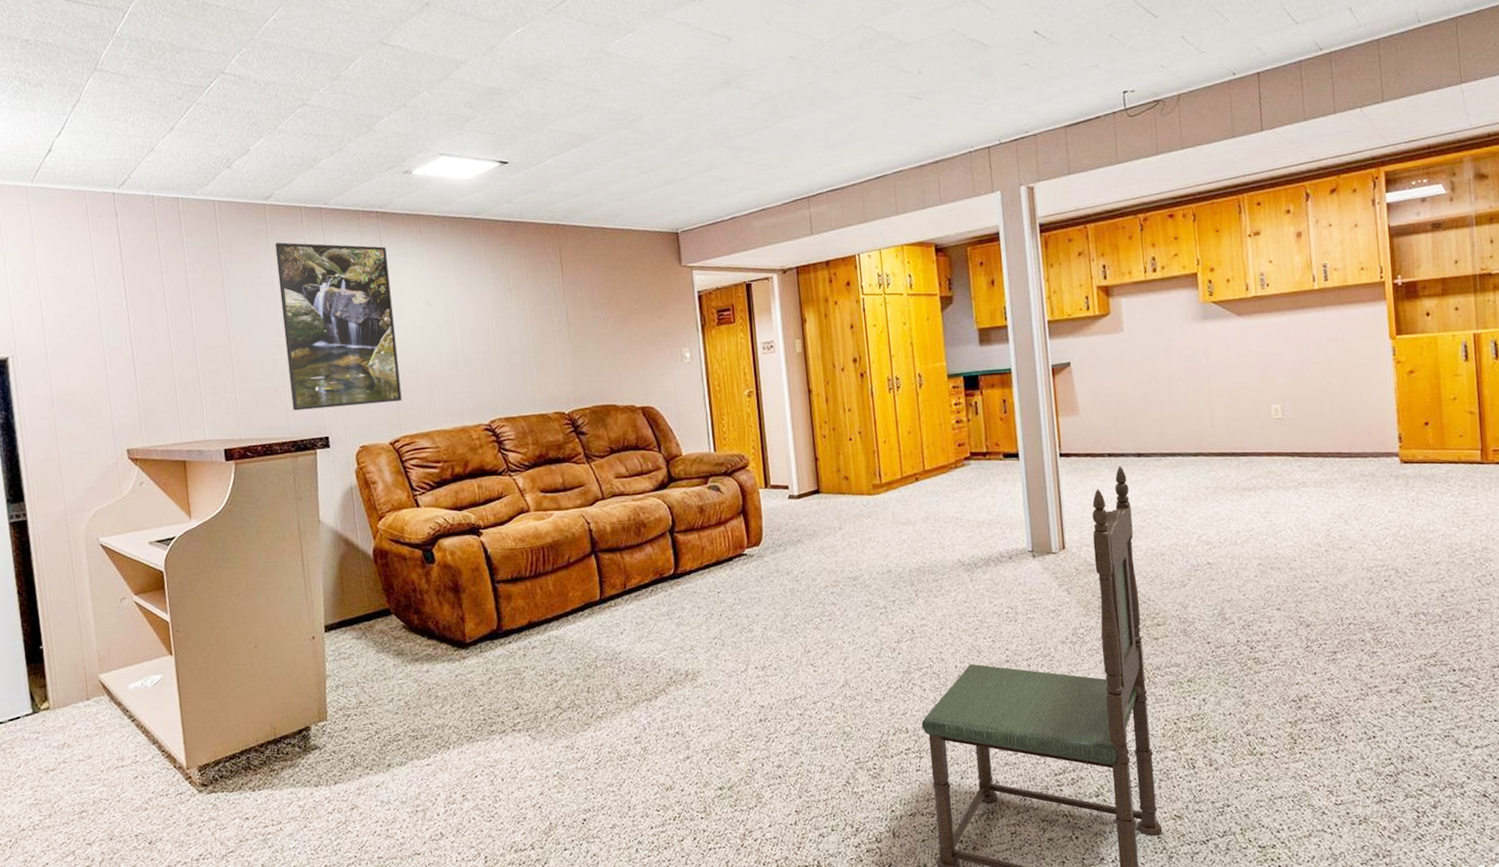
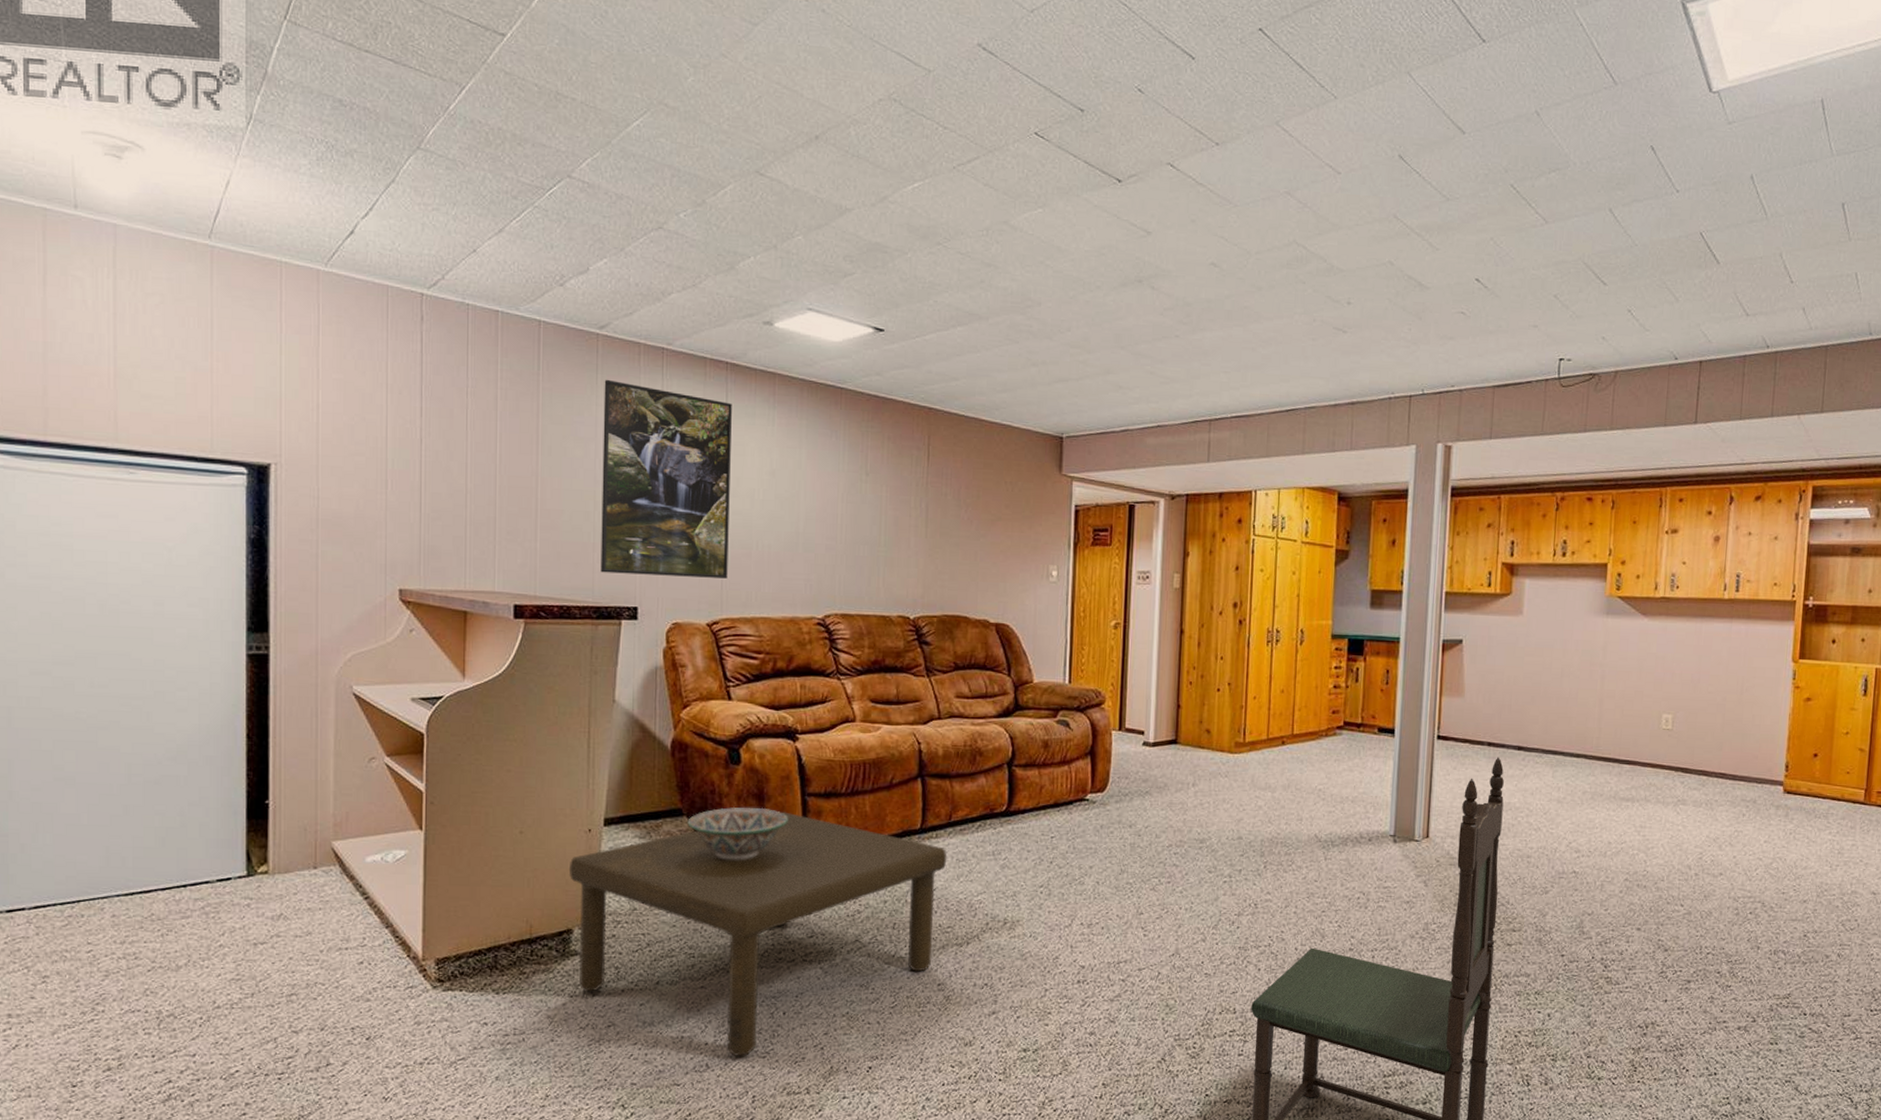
coffee table: none [300,600,628,823] -> present [568,812,947,1056]
decorative bowl: none [396,598,483,649] -> present [687,807,788,860]

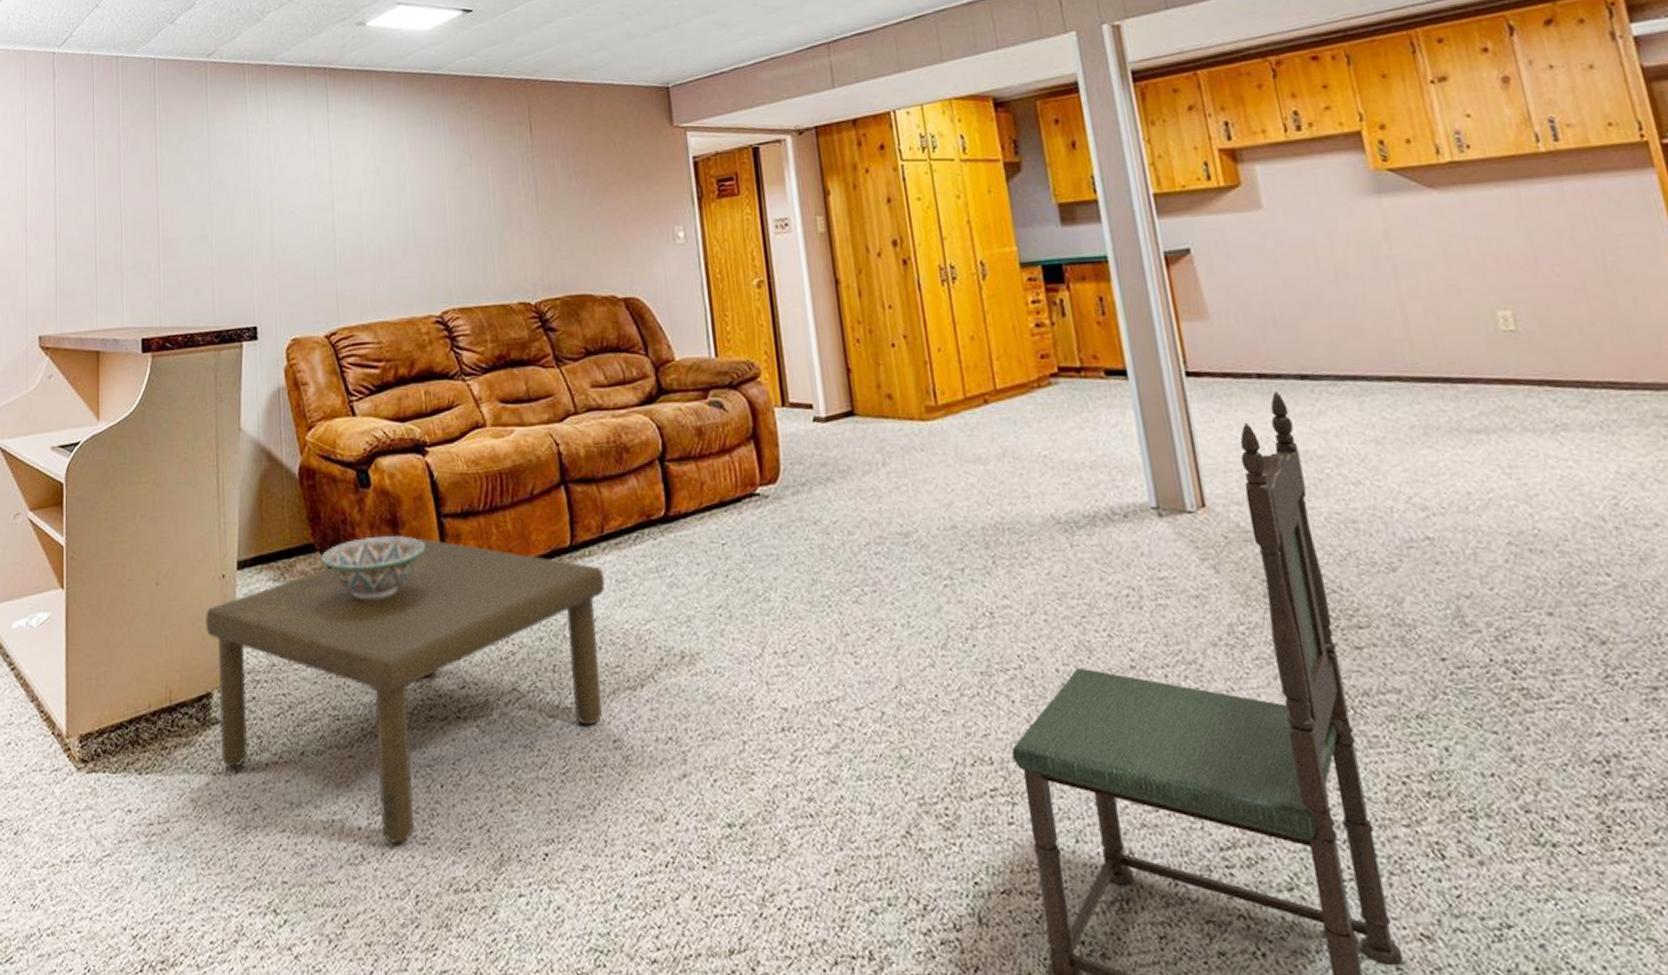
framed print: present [600,379,732,579] -> none [214,103,342,295]

